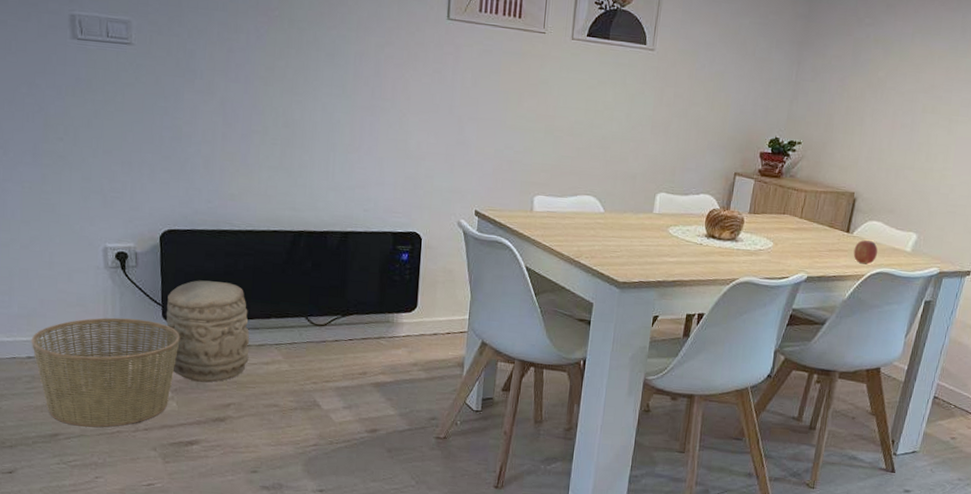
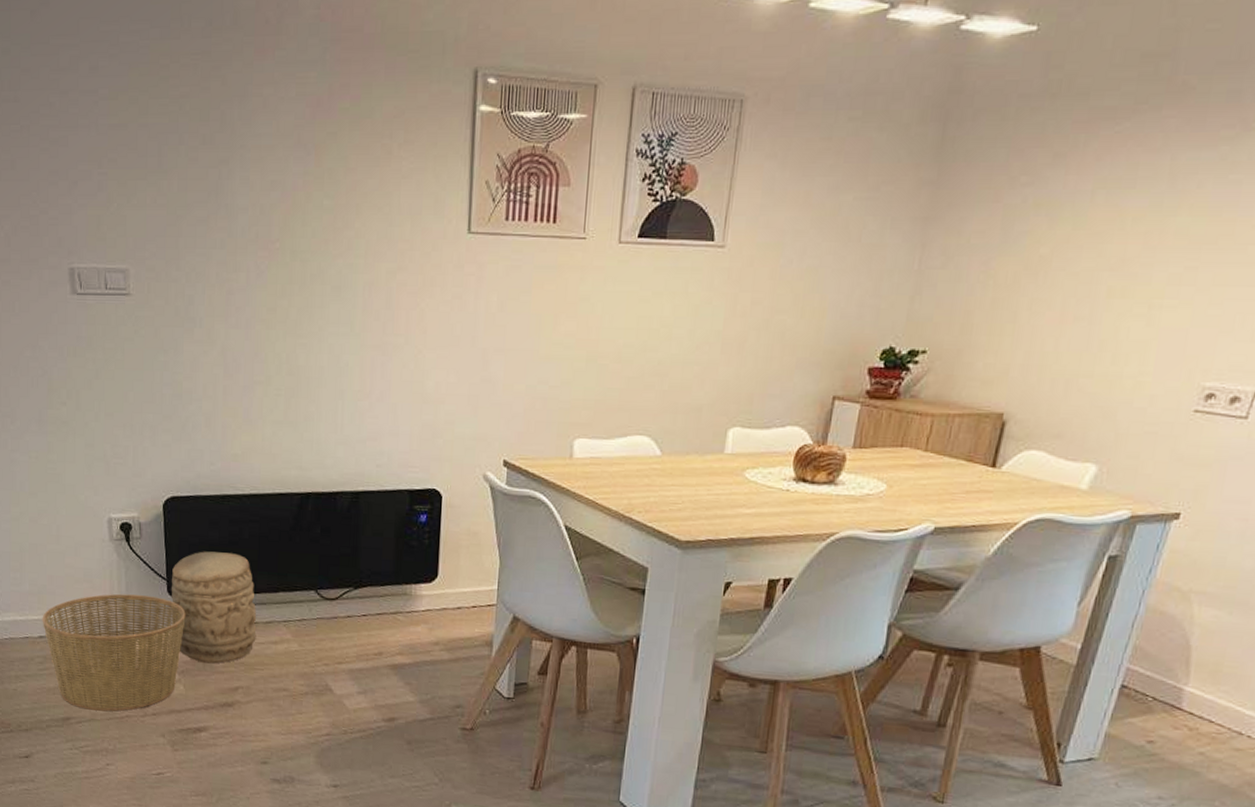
fruit: present [853,240,878,265] -> none [1001,477,1039,509]

